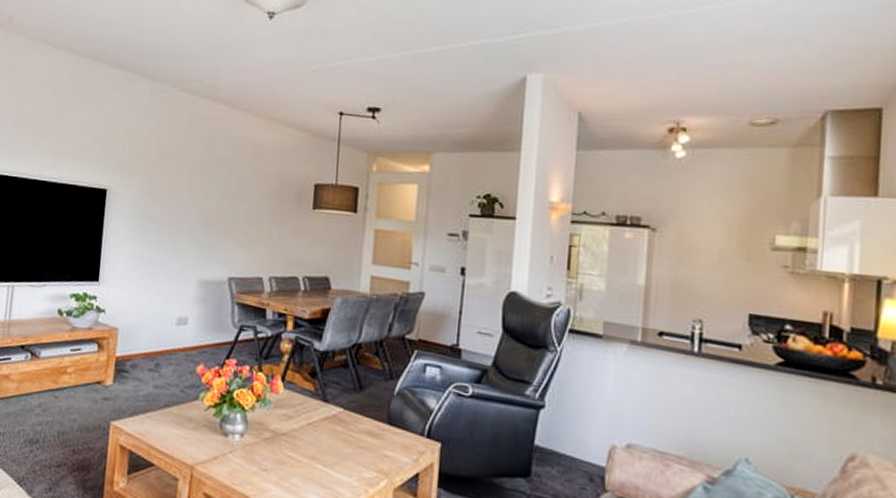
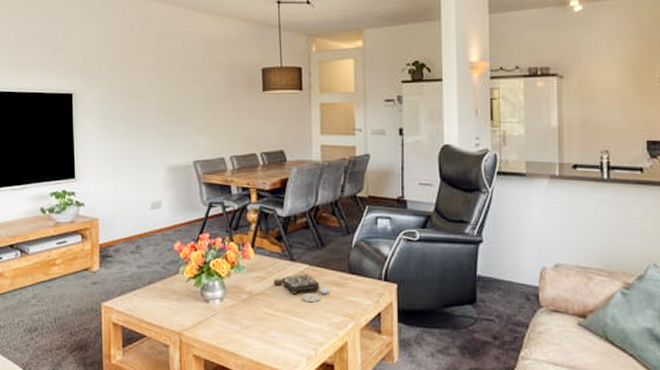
board game: none [301,418,365,451] -> present [273,274,330,301]

